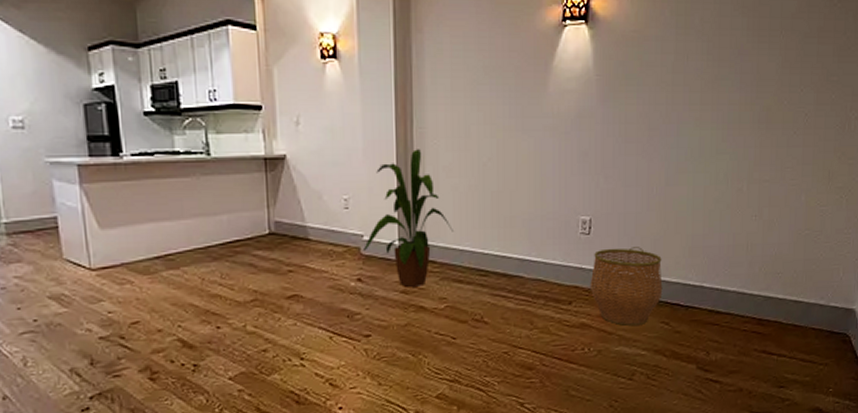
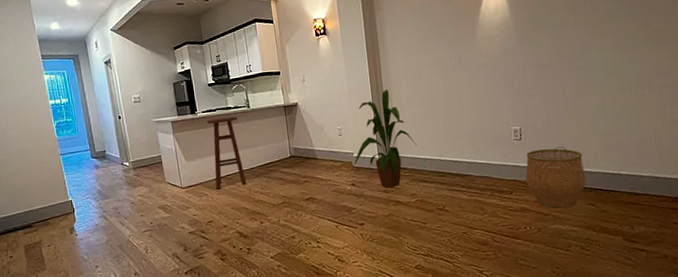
bar stool: none [138,166,198,276] -> present [206,116,247,190]

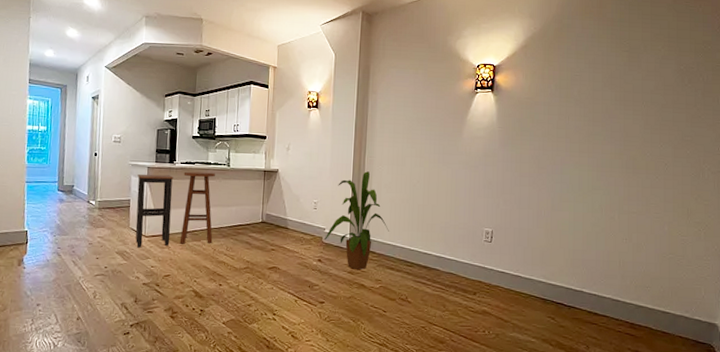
bar stool: none [163,125,207,200] -> present [135,173,174,248]
basket: present [525,146,587,208] -> none [490,254,549,317]

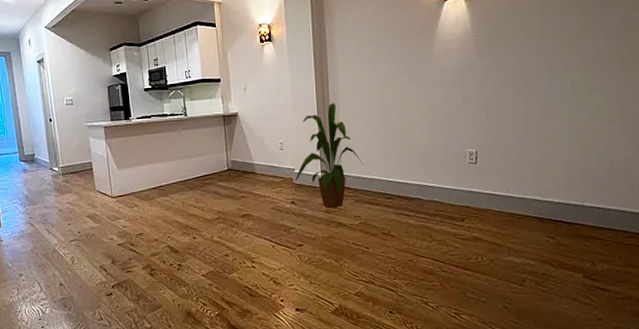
bar stool: present [135,173,174,248] -> none [95,132,138,210]
bar stool: present [179,171,215,244] -> none [141,124,181,201]

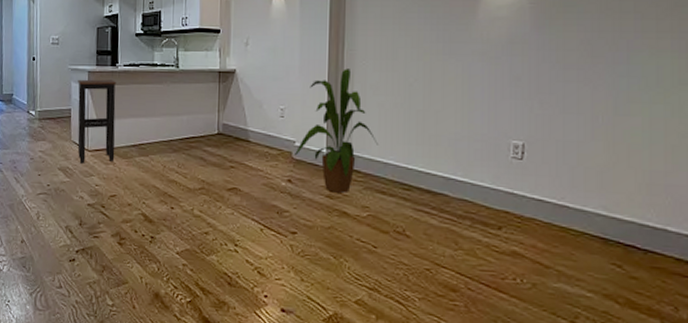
bar stool: none [95,132,138,210] -> present [77,79,117,164]

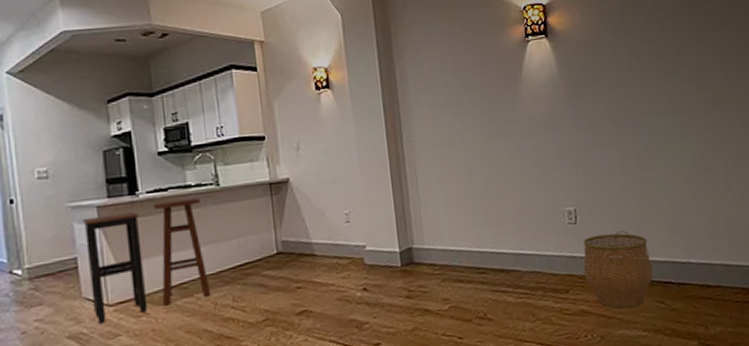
bar stool: none [125,75,162,160] -> present [153,198,211,306]
house plant: present [293,69,378,194] -> none [365,161,449,292]
basket: none [522,176,613,263] -> present [583,230,654,309]

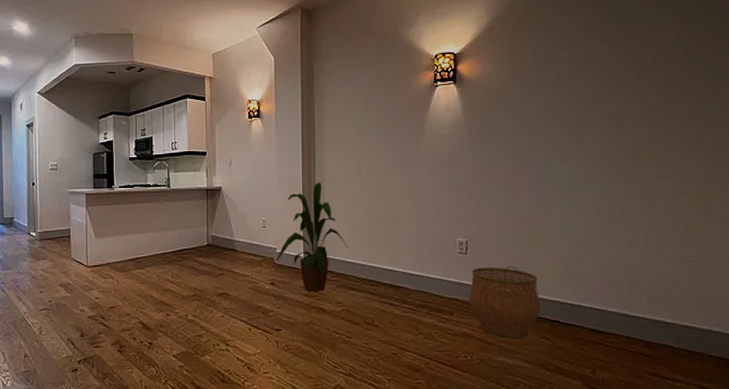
bar stool: present [83,212,148,324] -> none [76,200,113,279]
bar stool: present [153,198,211,306] -> none [123,195,157,273]
house plant: none [365,161,449,292] -> present [275,183,347,293]

